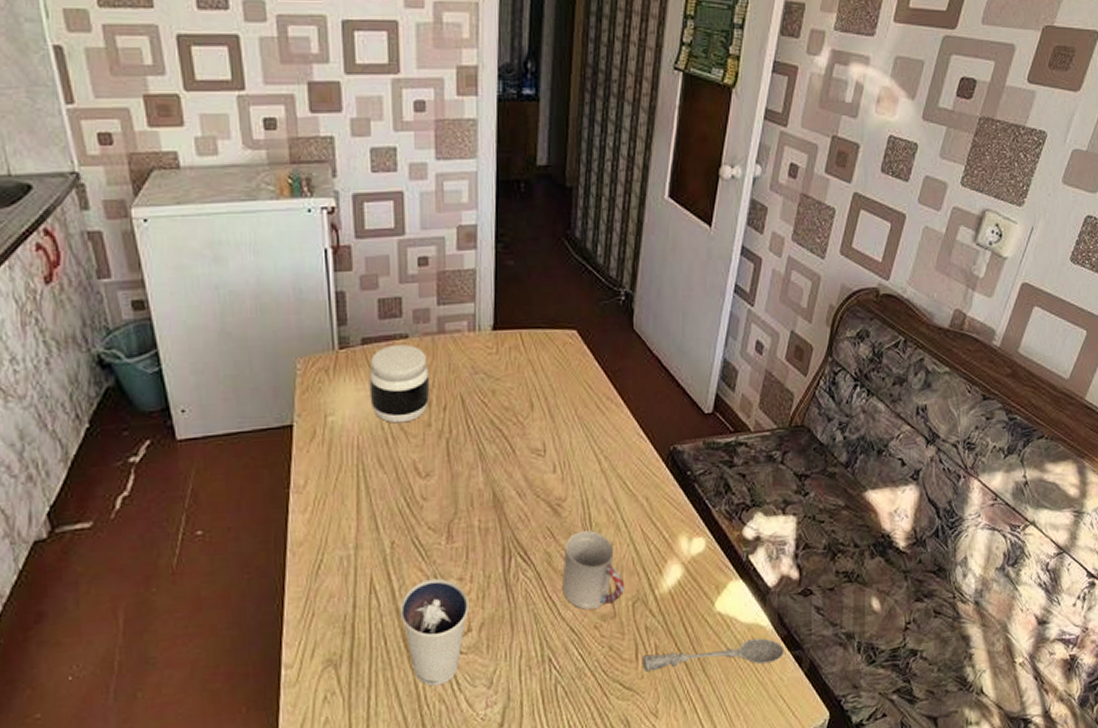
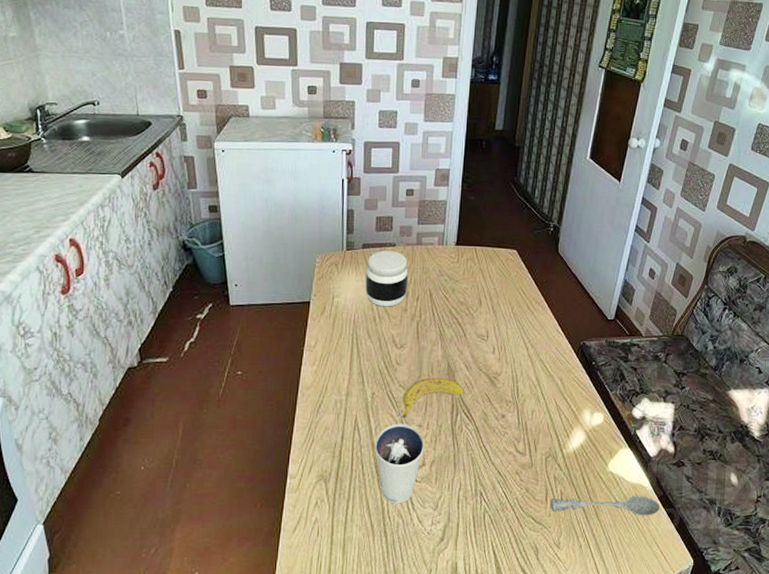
banana: none [429,512,519,572] -> present [398,378,465,419]
cup: present [562,530,625,610] -> none [494,399,541,458]

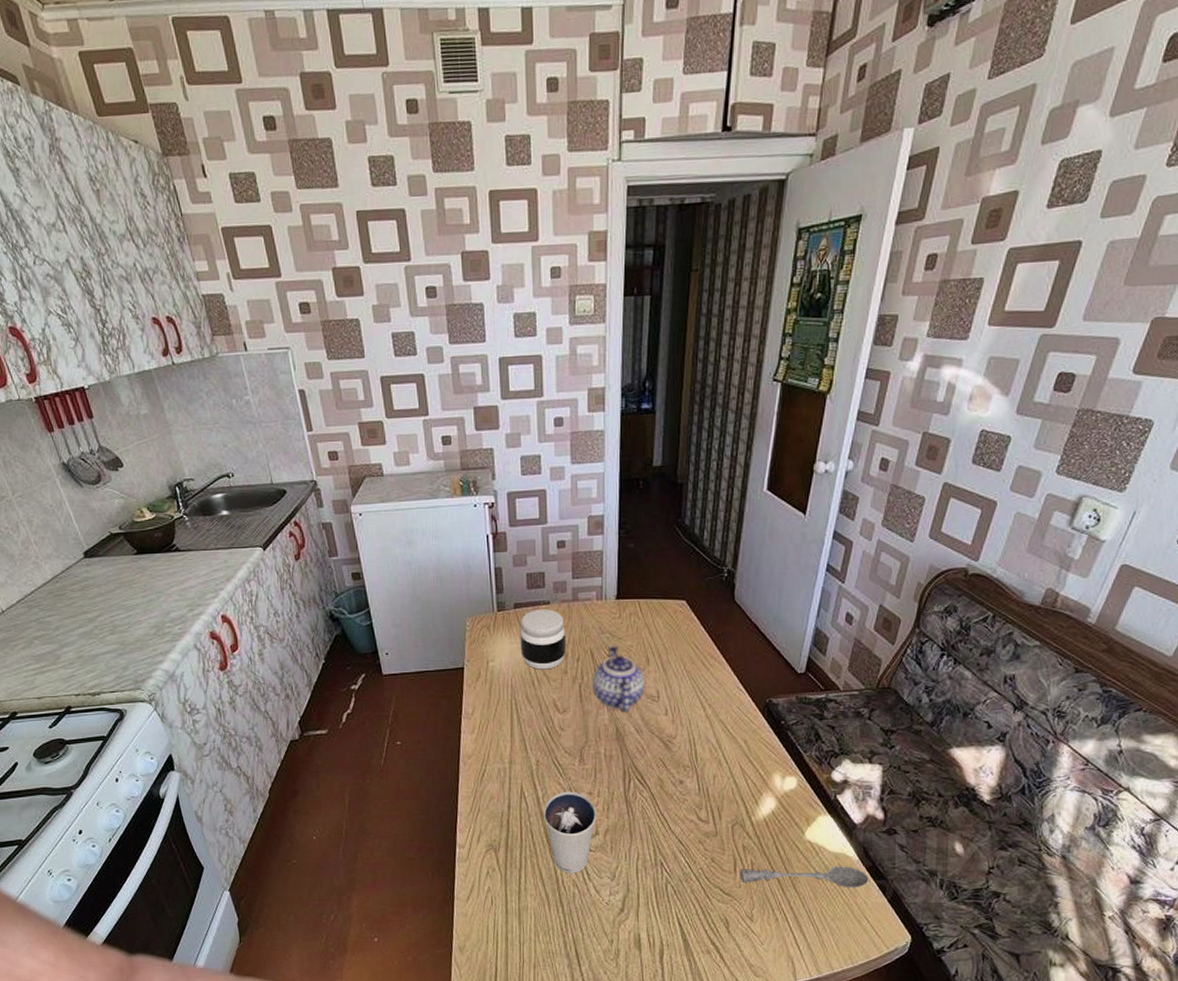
banana: present [398,378,465,419] -> none [565,743,637,786]
teapot: none [429,287,477,350] -> present [593,645,645,712]

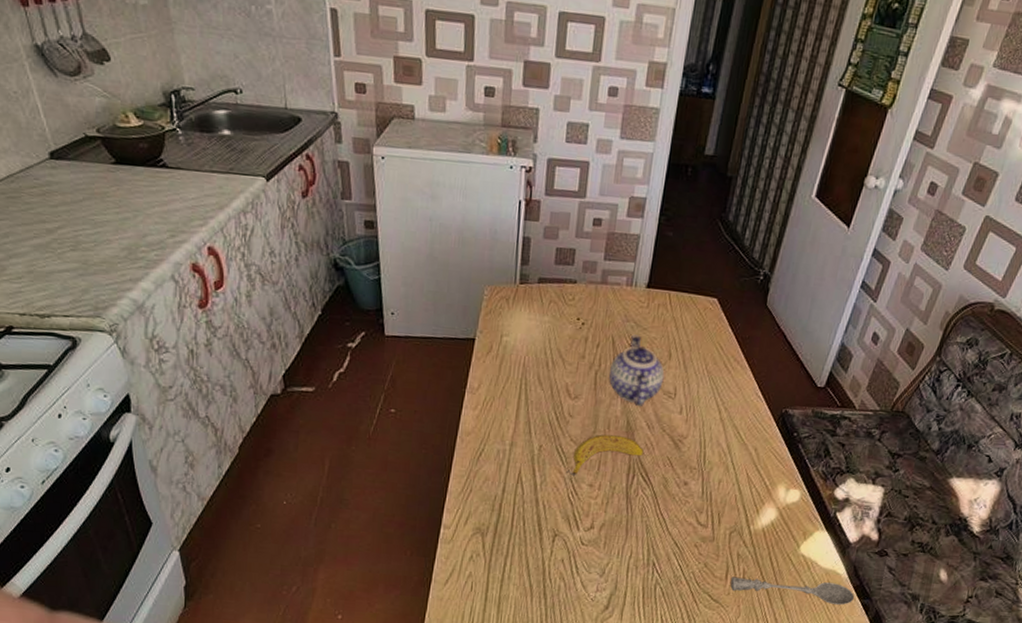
jar: present [520,609,567,670] -> none [538,287,590,352]
dixie cup: present [543,791,596,873] -> none [538,480,595,566]
banana: none [565,743,637,786] -> present [566,434,645,476]

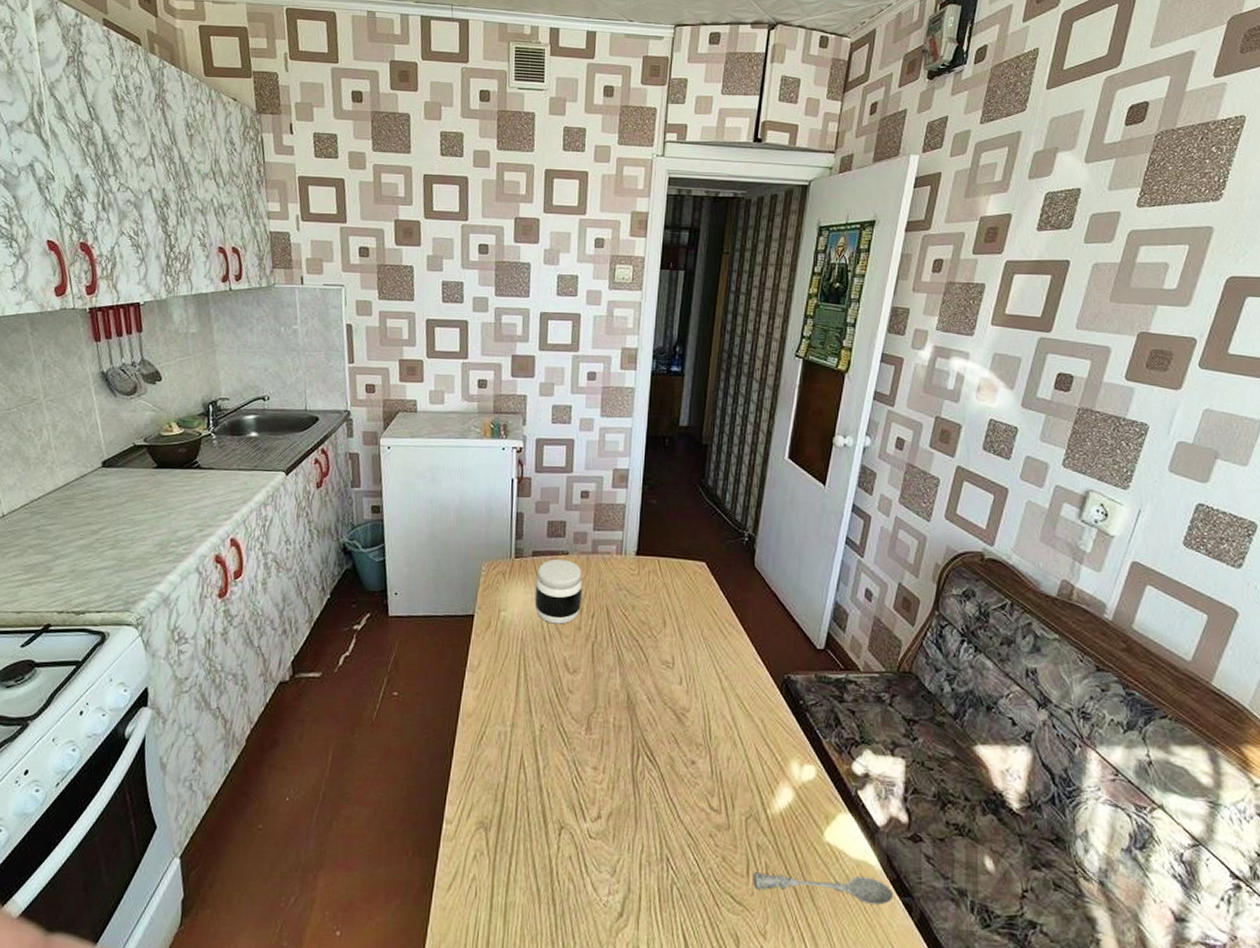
jar: none [538,287,590,352] -> present [534,559,583,624]
banana: present [566,434,645,476] -> none [569,710,648,759]
teapot: present [609,334,665,406] -> none [606,603,661,678]

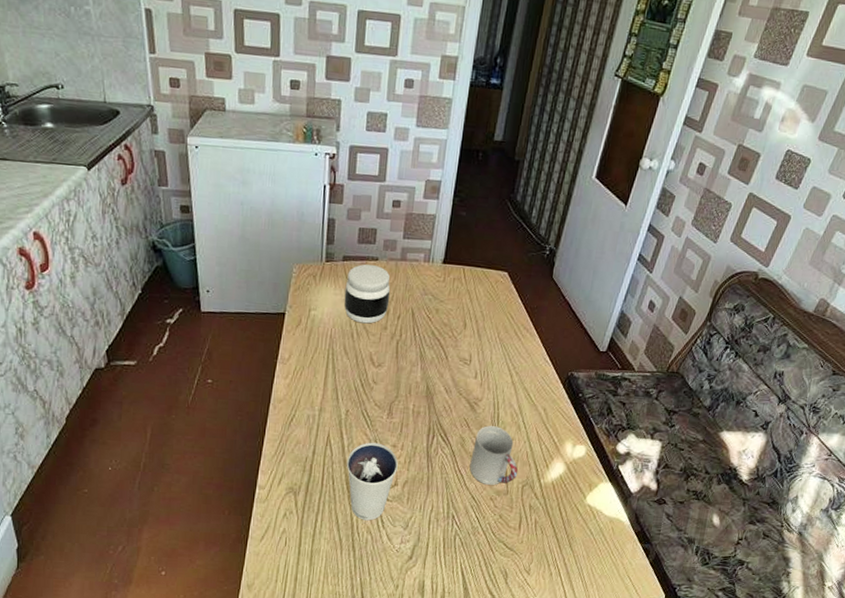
dixie cup: none [542,764,600,865] -> present [346,442,398,521]
cup: none [682,742,739,817] -> present [469,426,518,485]
soupspoon: present [753,872,894,905] -> none [523,526,637,550]

